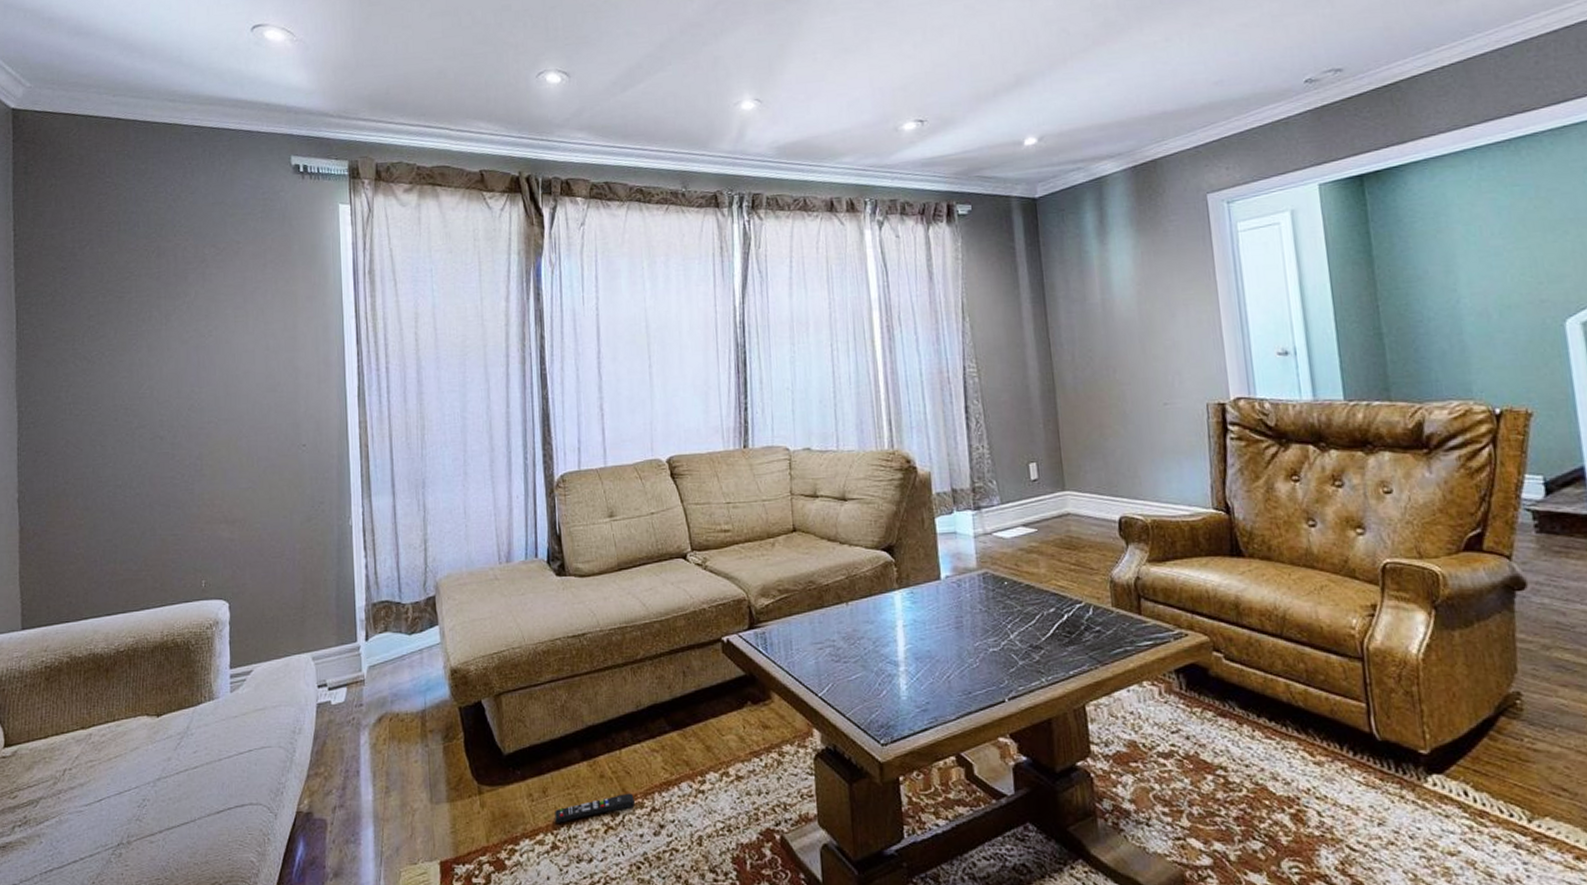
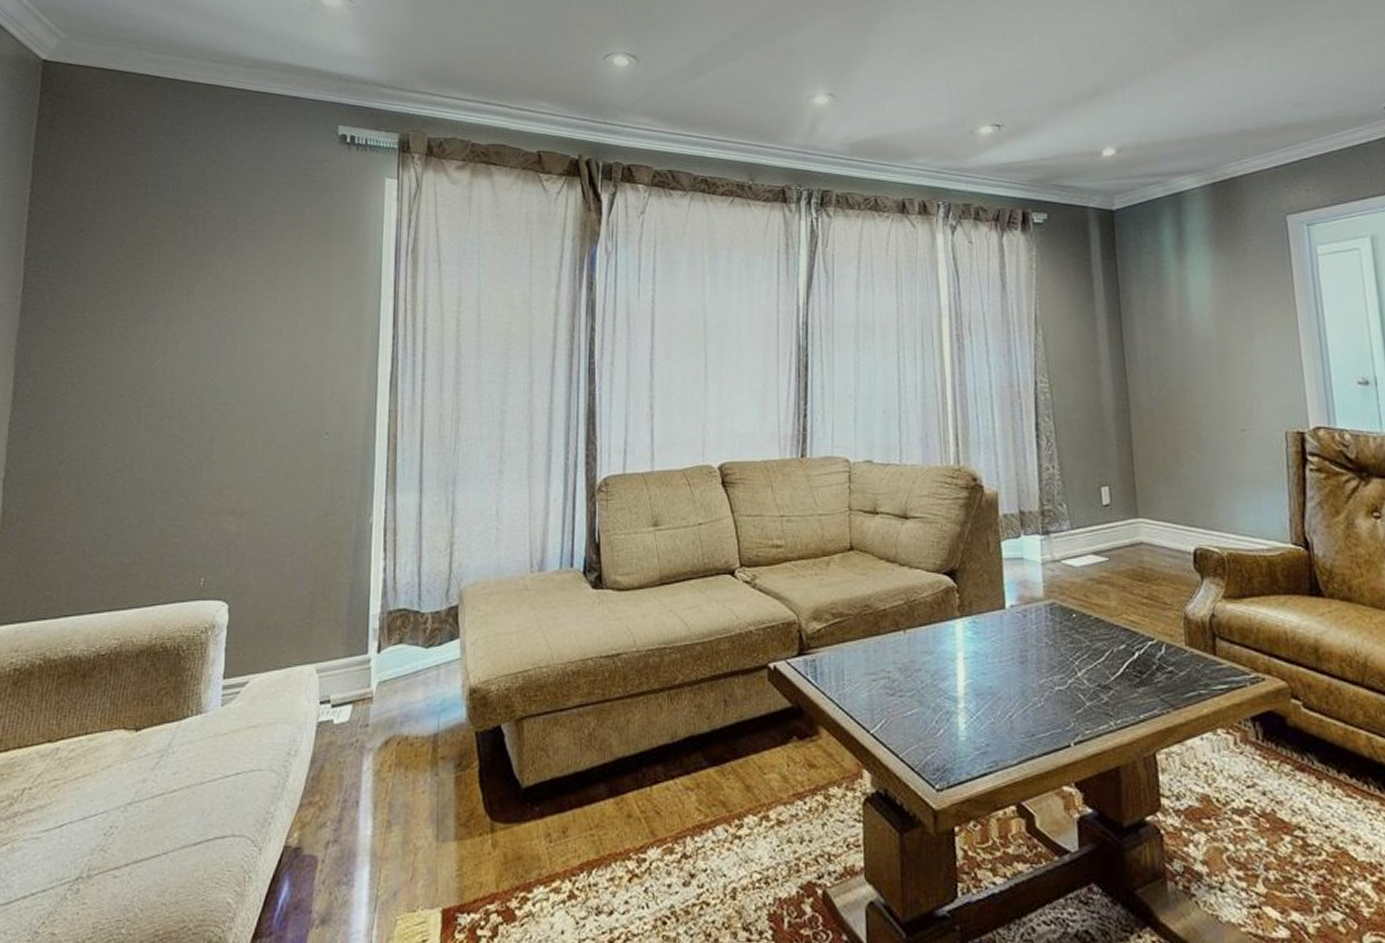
remote control: present [555,793,636,823] -> none [574,836,665,869]

